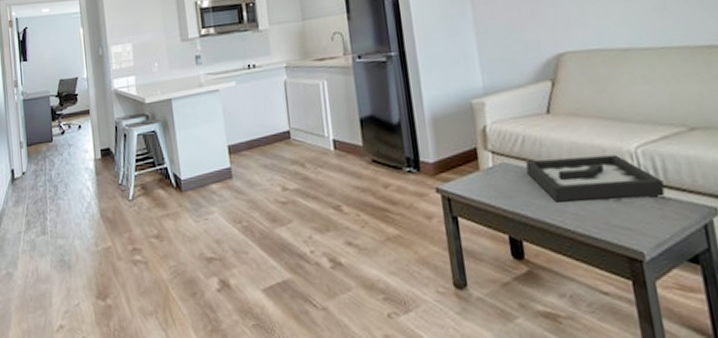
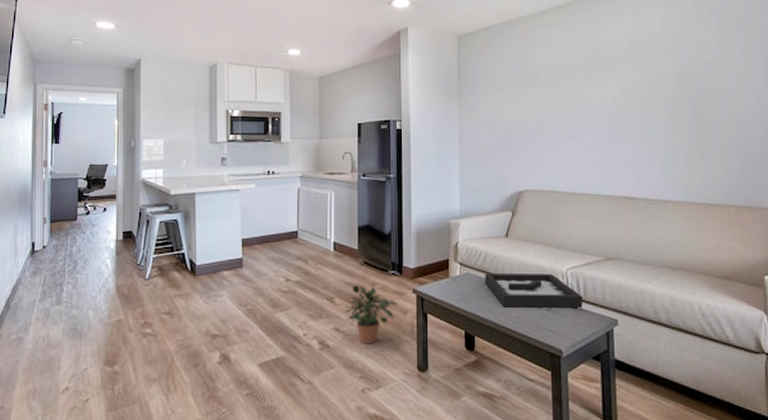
potted plant: none [356,188,419,259] -> present [345,285,398,344]

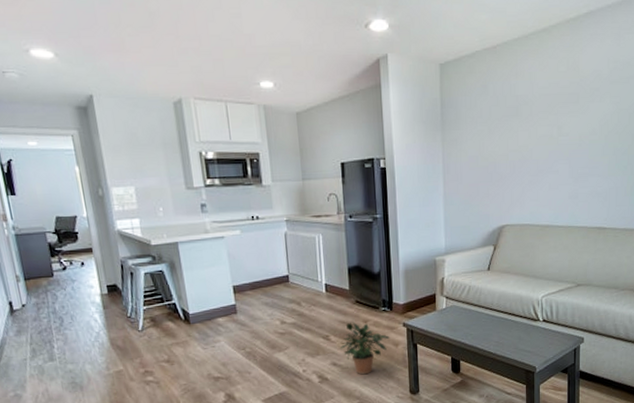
decorative tray: present [485,273,583,309] -> none [469,301,555,334]

